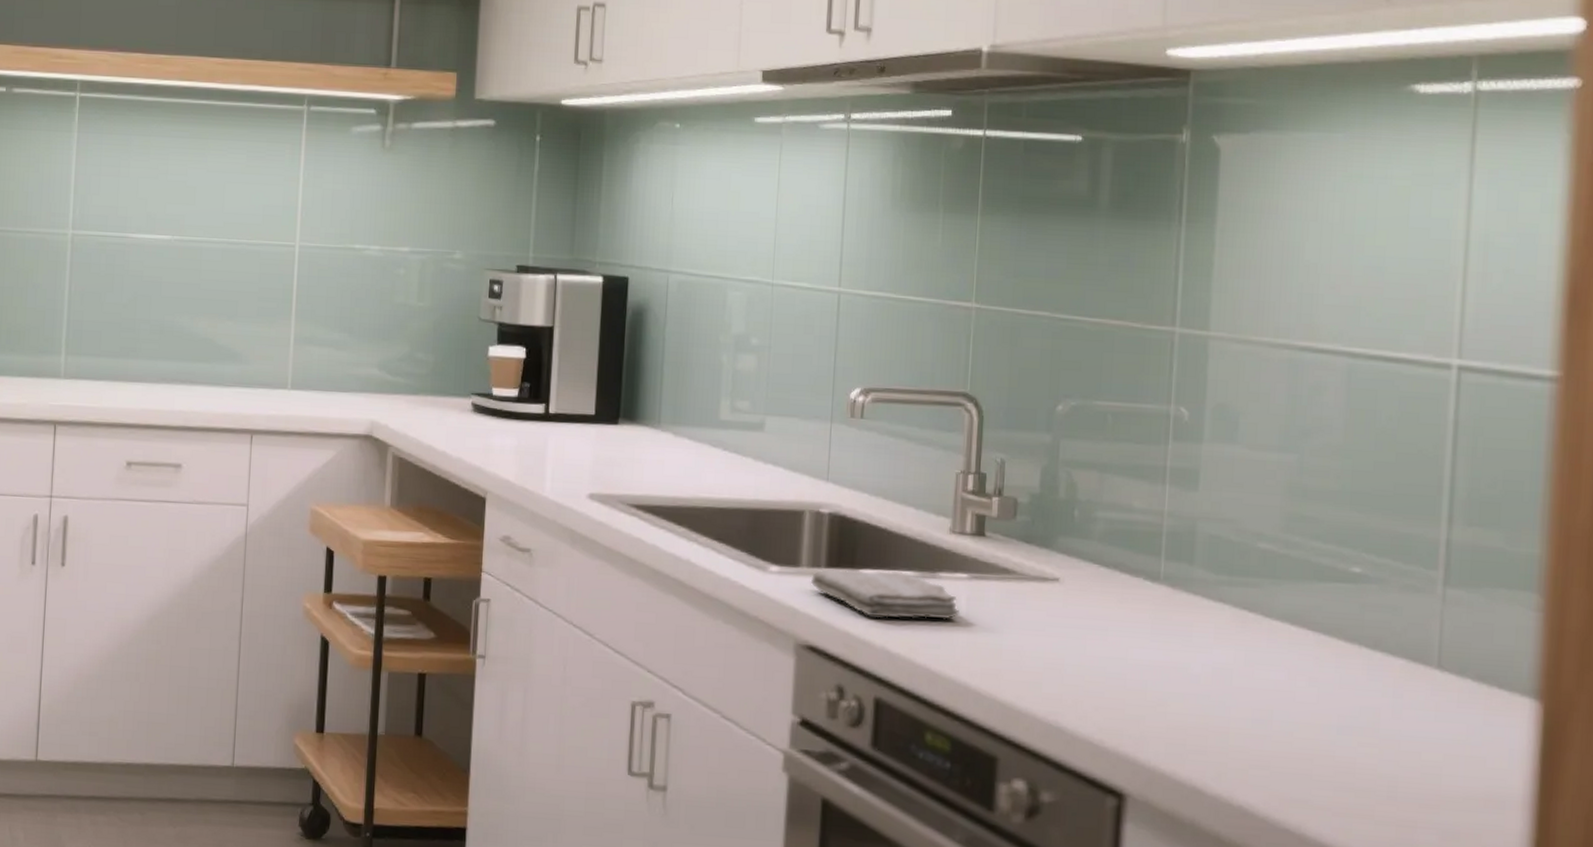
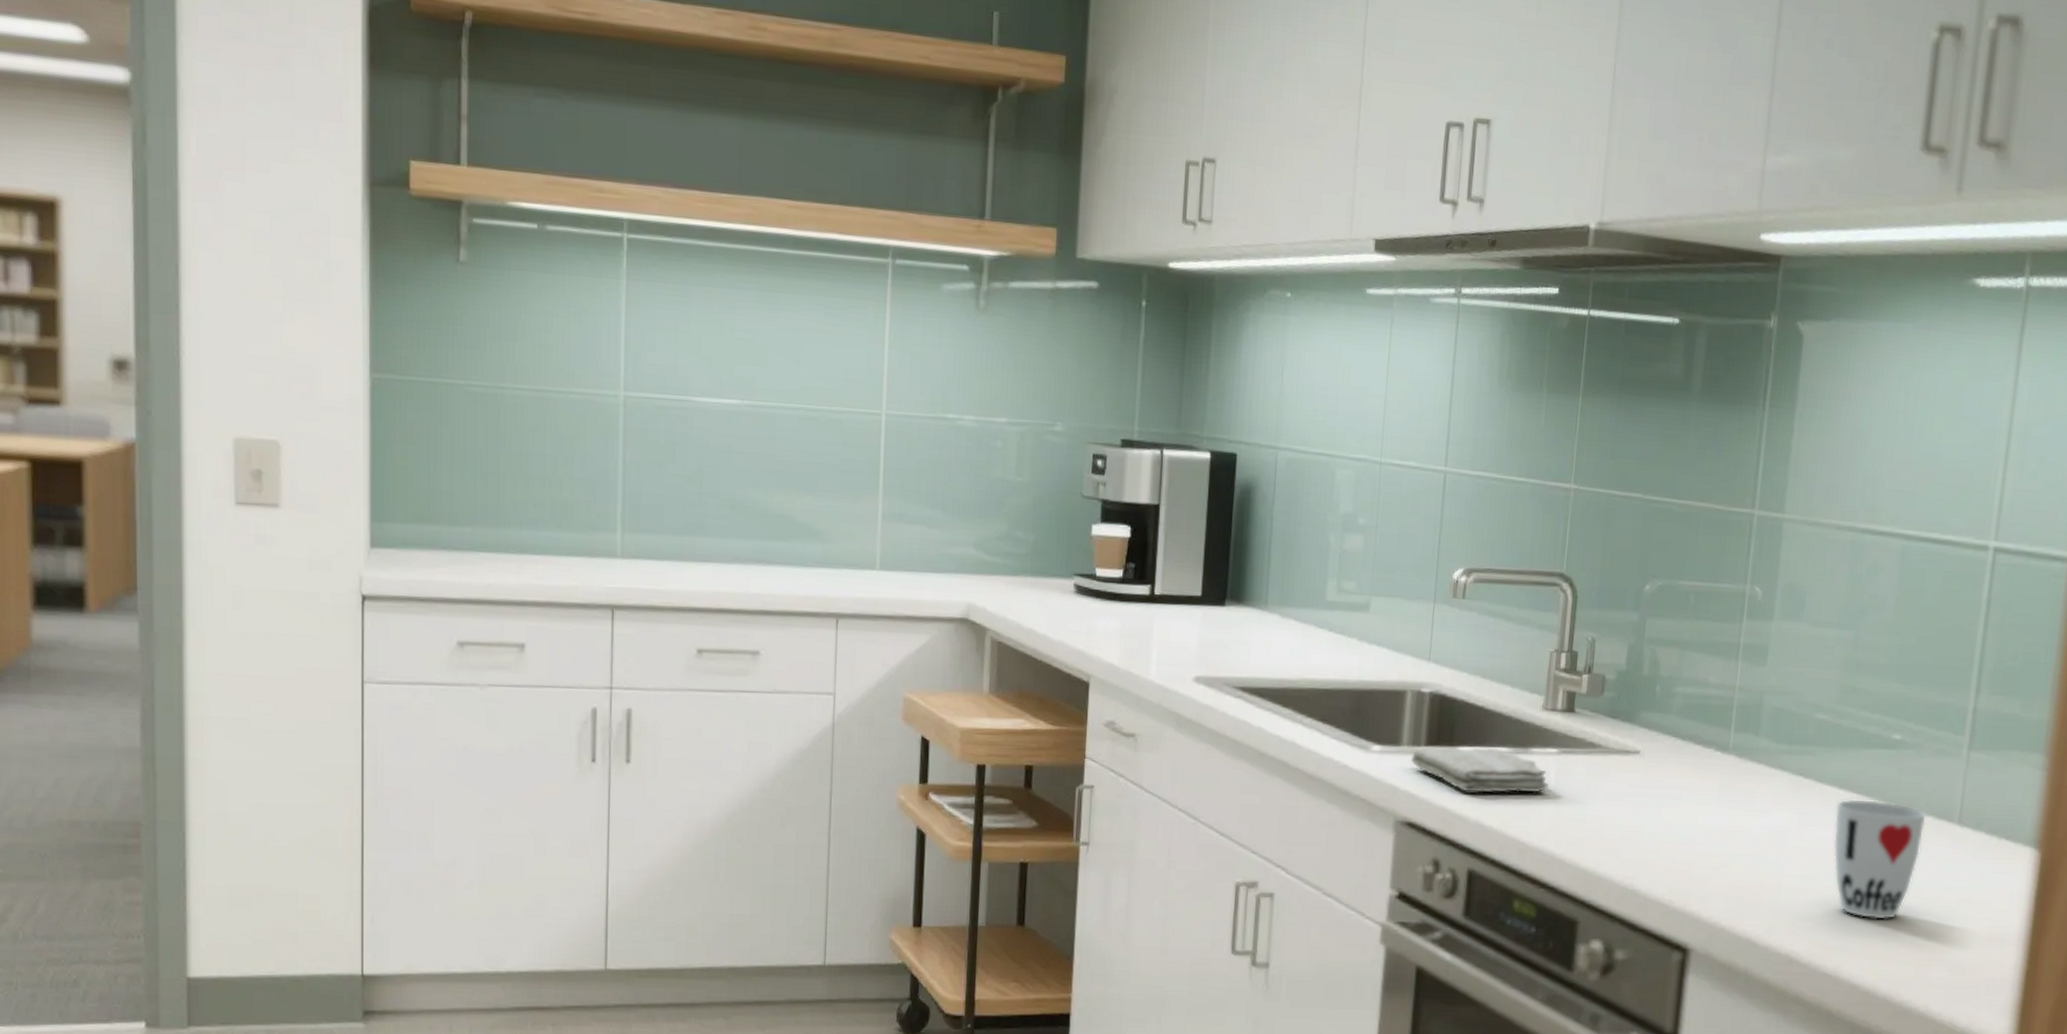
cup: none [1287,636,1399,773] -> present [1833,798,1927,920]

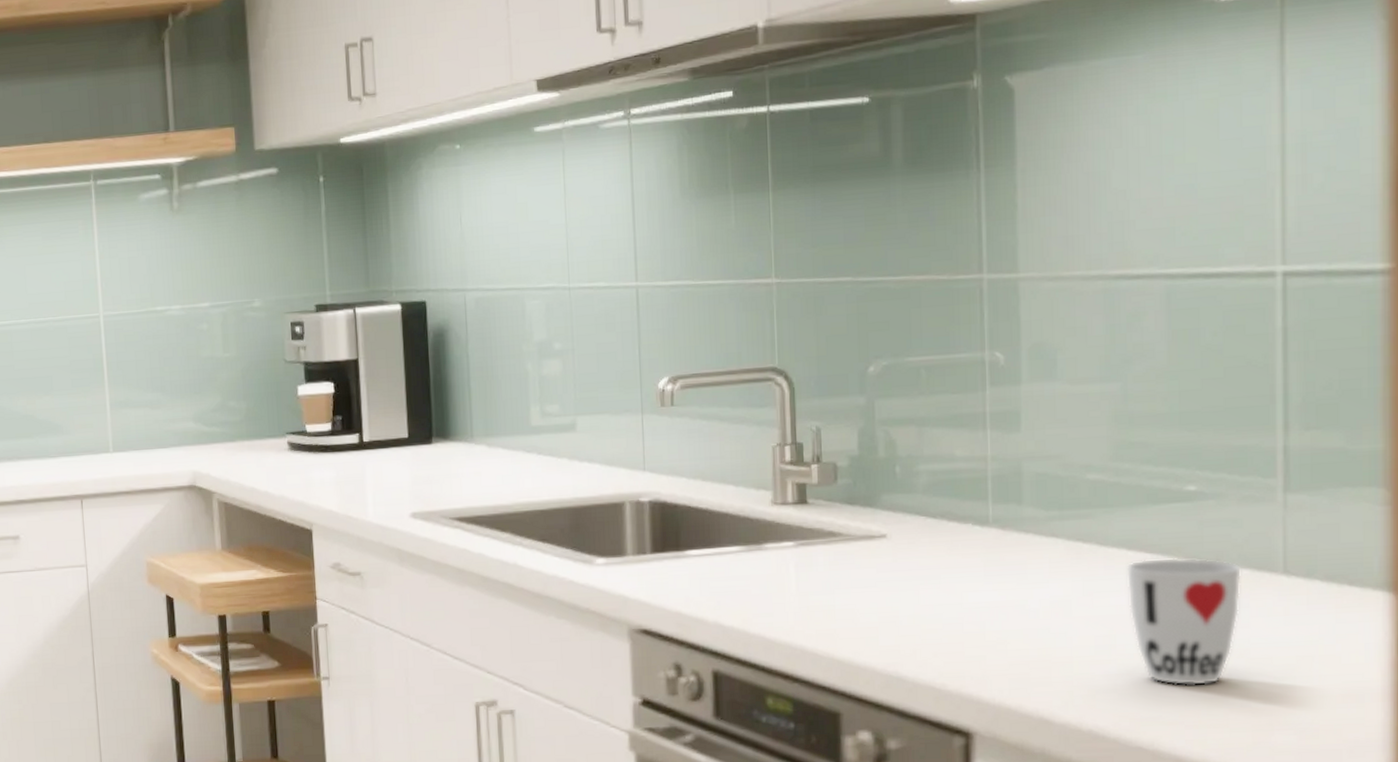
washcloth: present [1410,747,1549,793] -> none [637,548,789,595]

